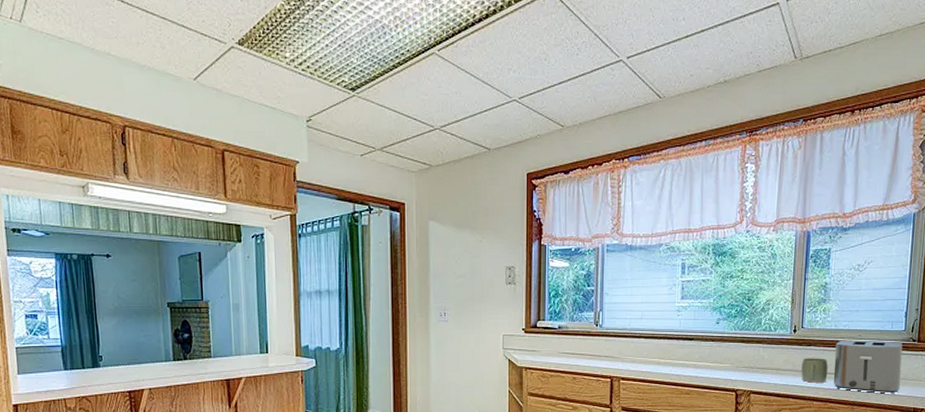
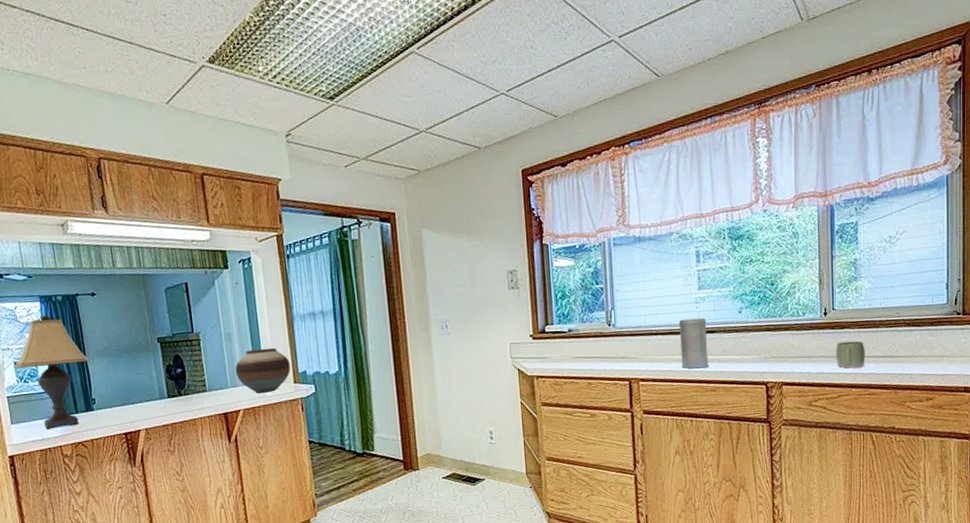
lamp: none [23,271,101,382] -> present [12,314,91,430]
vase: none [240,321,294,364] -> present [235,347,291,394]
canister: none [660,325,687,372] -> present [678,317,709,369]
toaster: present [833,340,903,394] -> none [871,316,947,374]

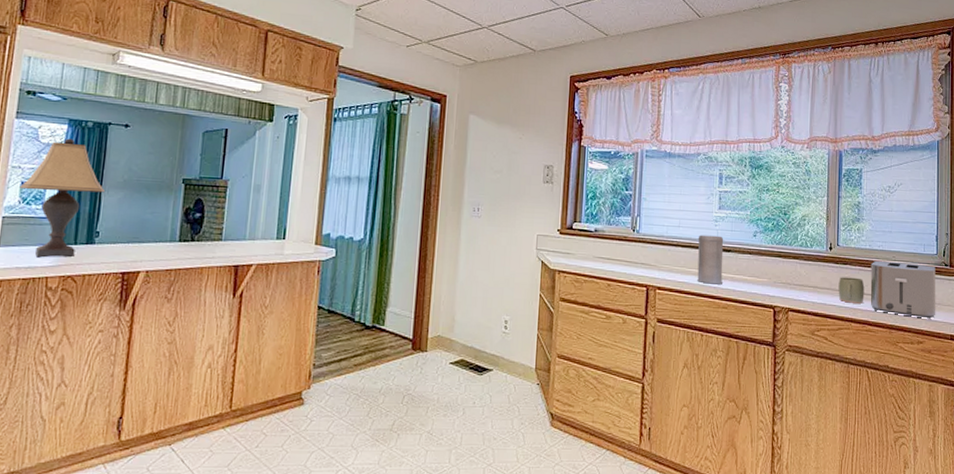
vase: present [235,347,291,394] -> none [256,204,315,251]
toaster: none [871,316,947,374] -> present [870,260,936,319]

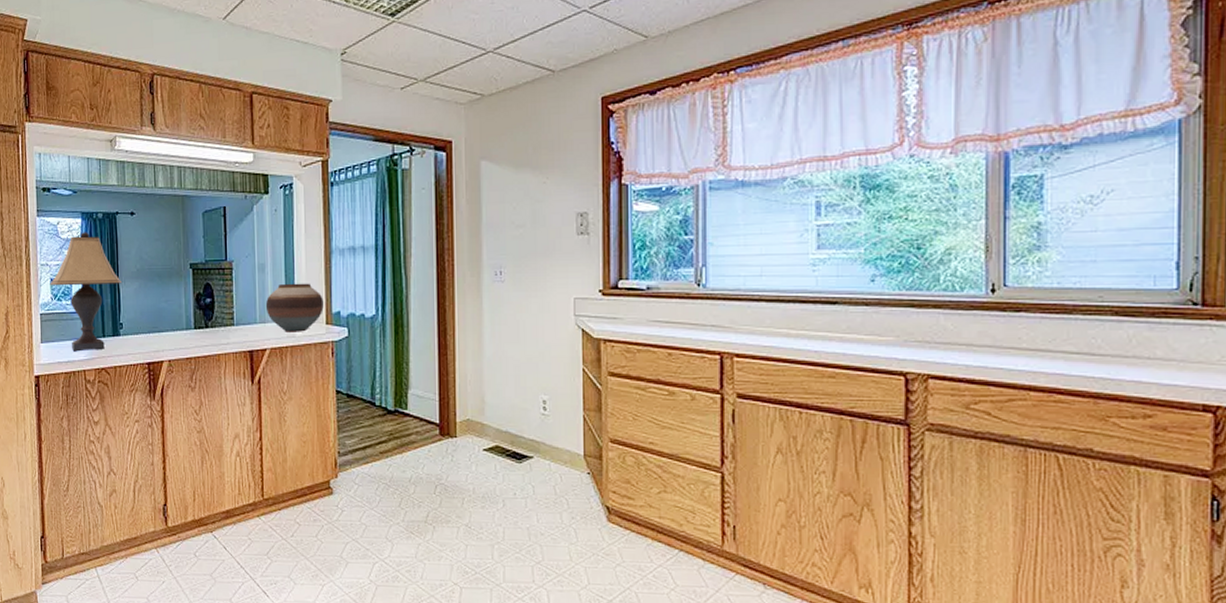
vase: none [256,204,315,251] -> present [265,283,324,334]
canister: present [697,235,724,285] -> none [788,284,827,347]
mug: present [838,277,865,304] -> none [1007,329,1051,365]
toaster: present [870,260,936,319] -> none [1060,303,1177,382]

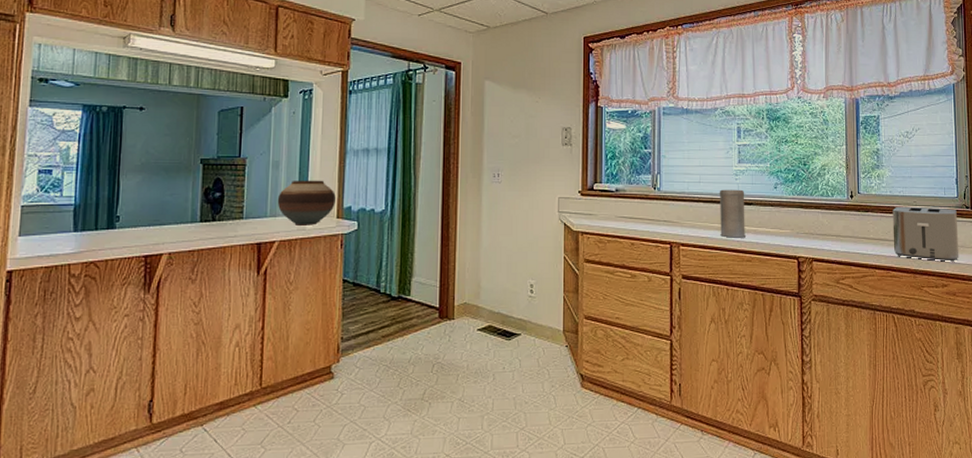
lamp: present [49,232,123,352] -> none [35,124,124,245]
canister: none [788,284,827,347] -> present [719,189,745,238]
toaster: none [1060,303,1177,382] -> present [892,206,959,262]

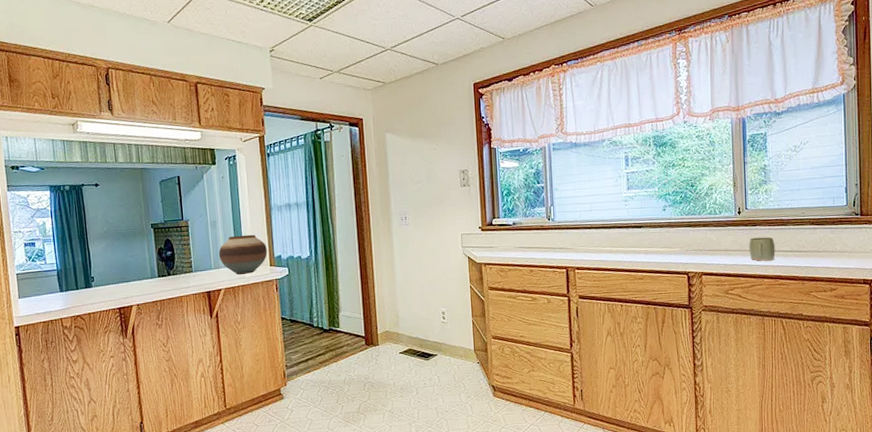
canister: present [719,189,745,238] -> none [610,214,637,260]
mug: none [861,224,887,250] -> present [749,237,775,261]
toaster: present [892,206,959,262] -> none [780,216,848,267]

